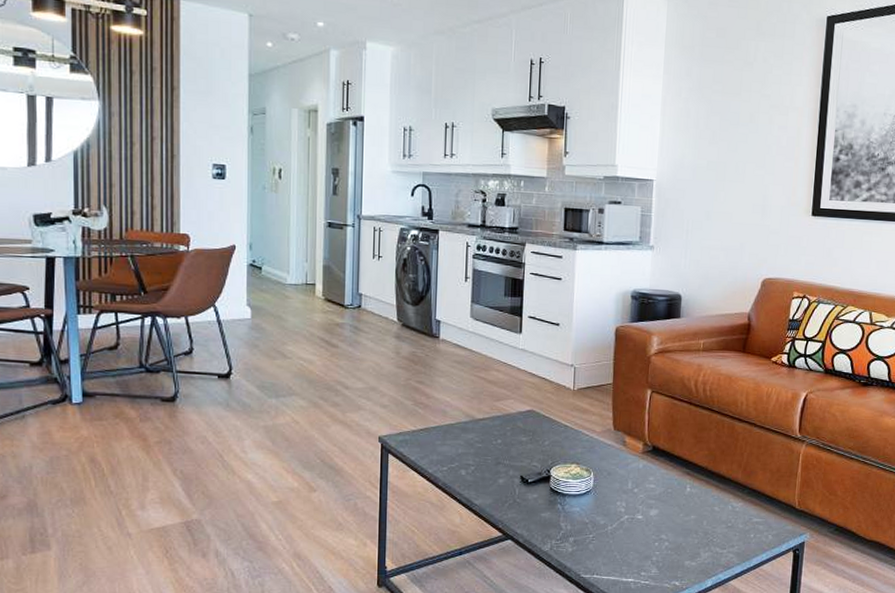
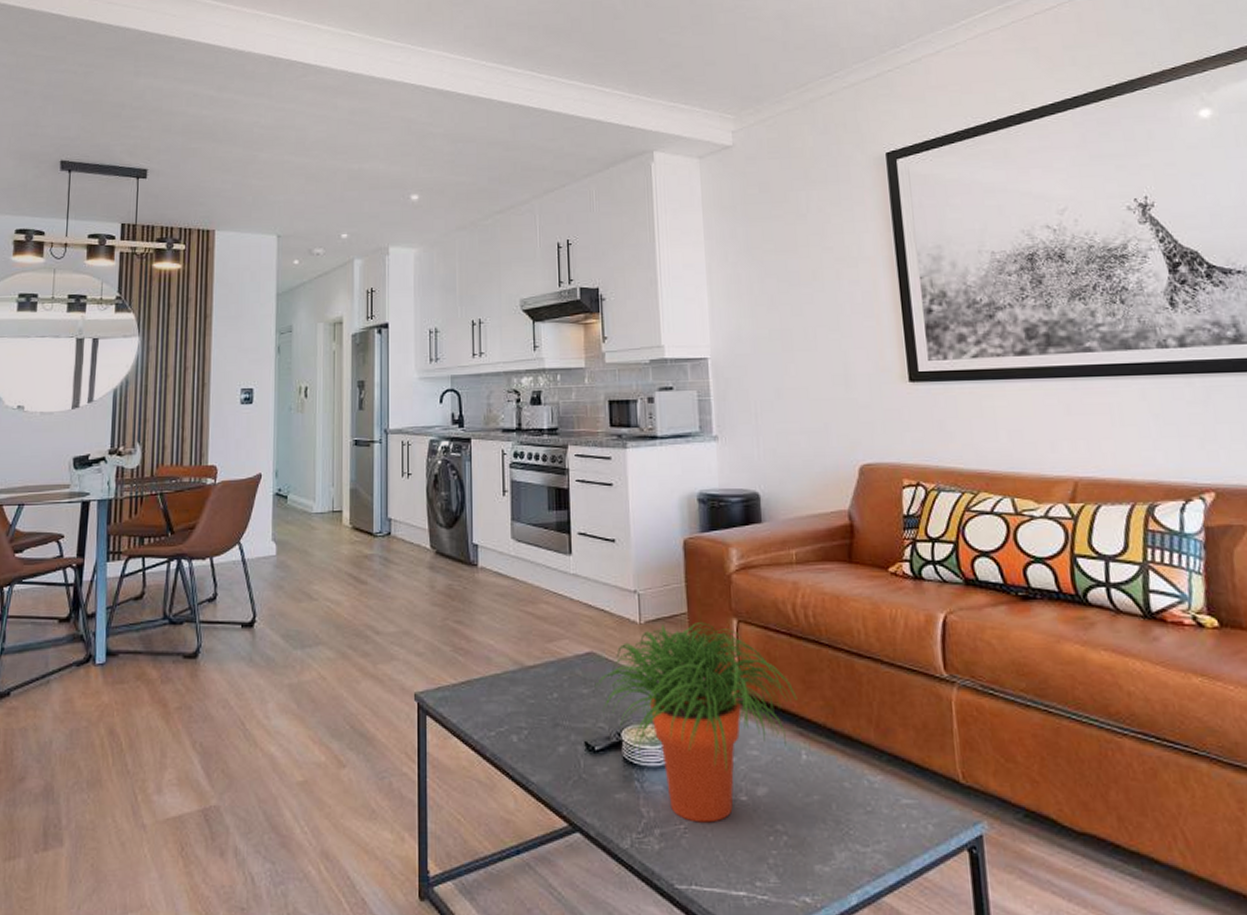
potted plant: none [532,391,689,533] -> present [594,622,797,823]

